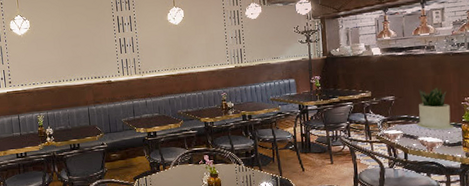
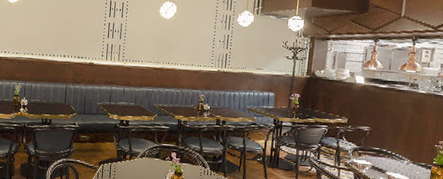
planter: present [416,88,455,131] -> none [387,123,424,170]

